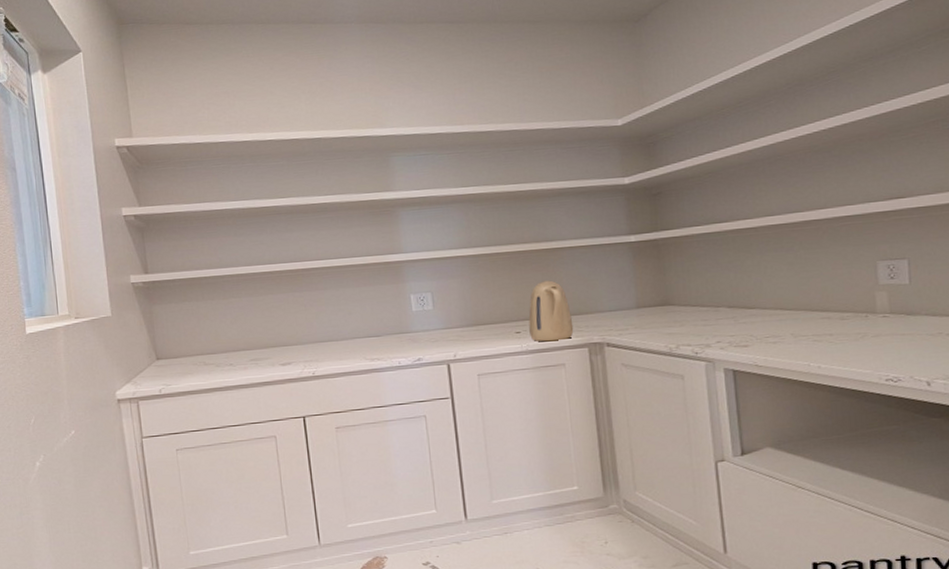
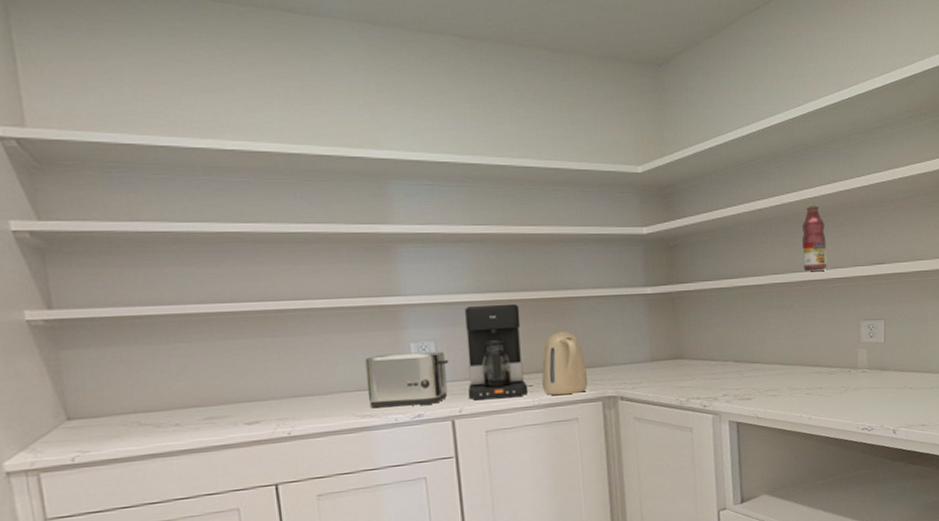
toaster: none [373,301,444,353] -> present [365,351,449,408]
coffee maker: none [457,256,517,346] -> present [465,303,529,401]
fruit juice: none [800,140,832,212] -> present [802,204,827,272]

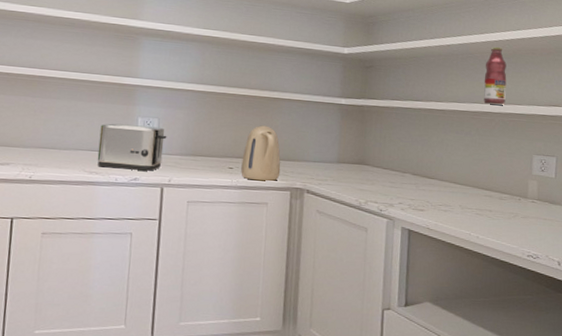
coffee maker: present [465,303,529,401] -> none [178,94,232,176]

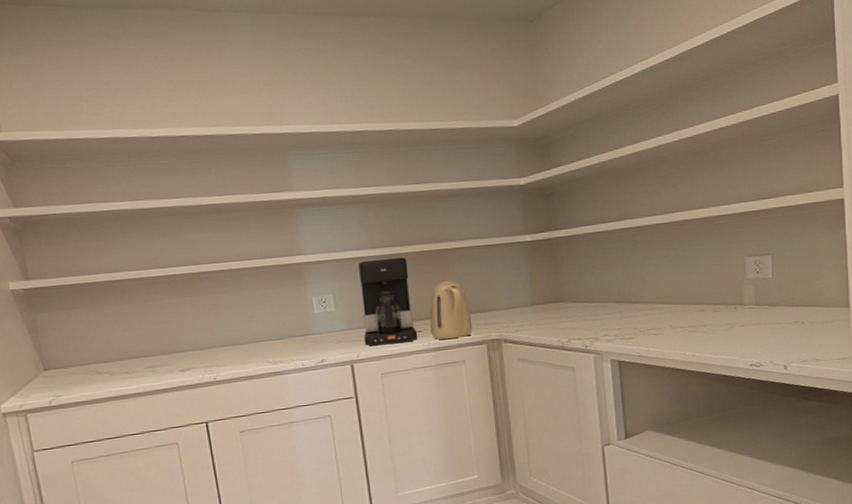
toaster: present [97,123,167,172] -> none [274,302,347,355]
coffee maker: none [178,94,232,176] -> present [359,256,418,346]
fruit juice: present [483,46,507,105] -> none [681,143,708,212]

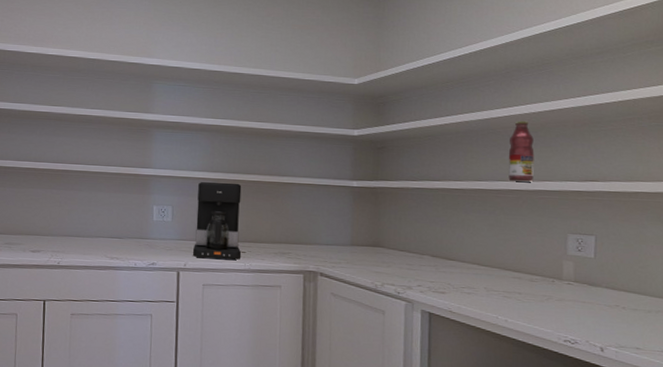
kettle: present [429,280,473,340] -> none [253,210,293,265]
fruit juice: none [681,143,708,212] -> present [508,120,535,182]

